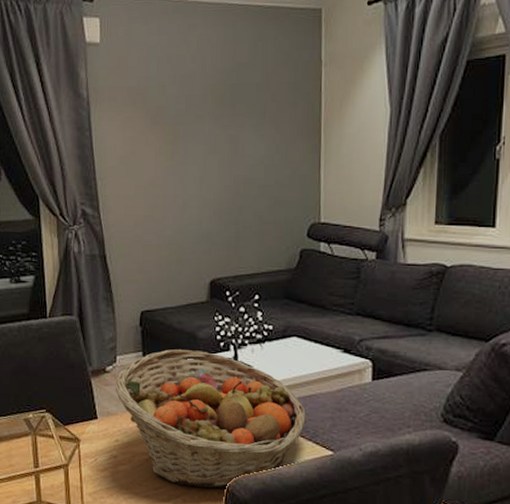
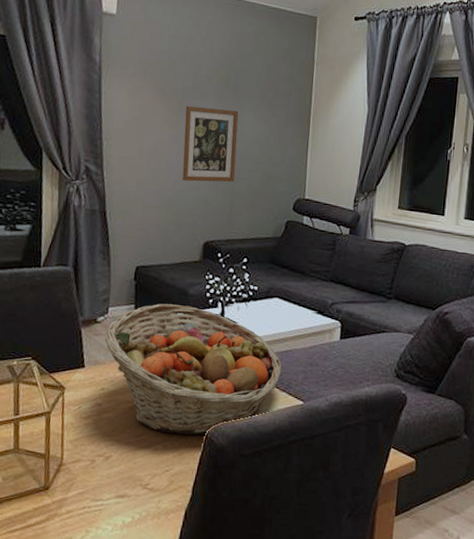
wall art: none [180,130,239,215] -> present [182,106,239,182]

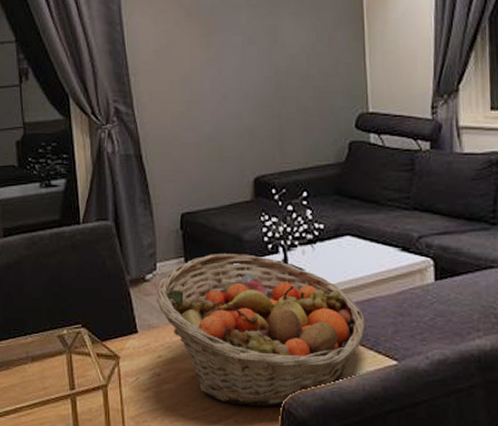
wall art: present [182,106,239,182] -> none [215,19,281,109]

